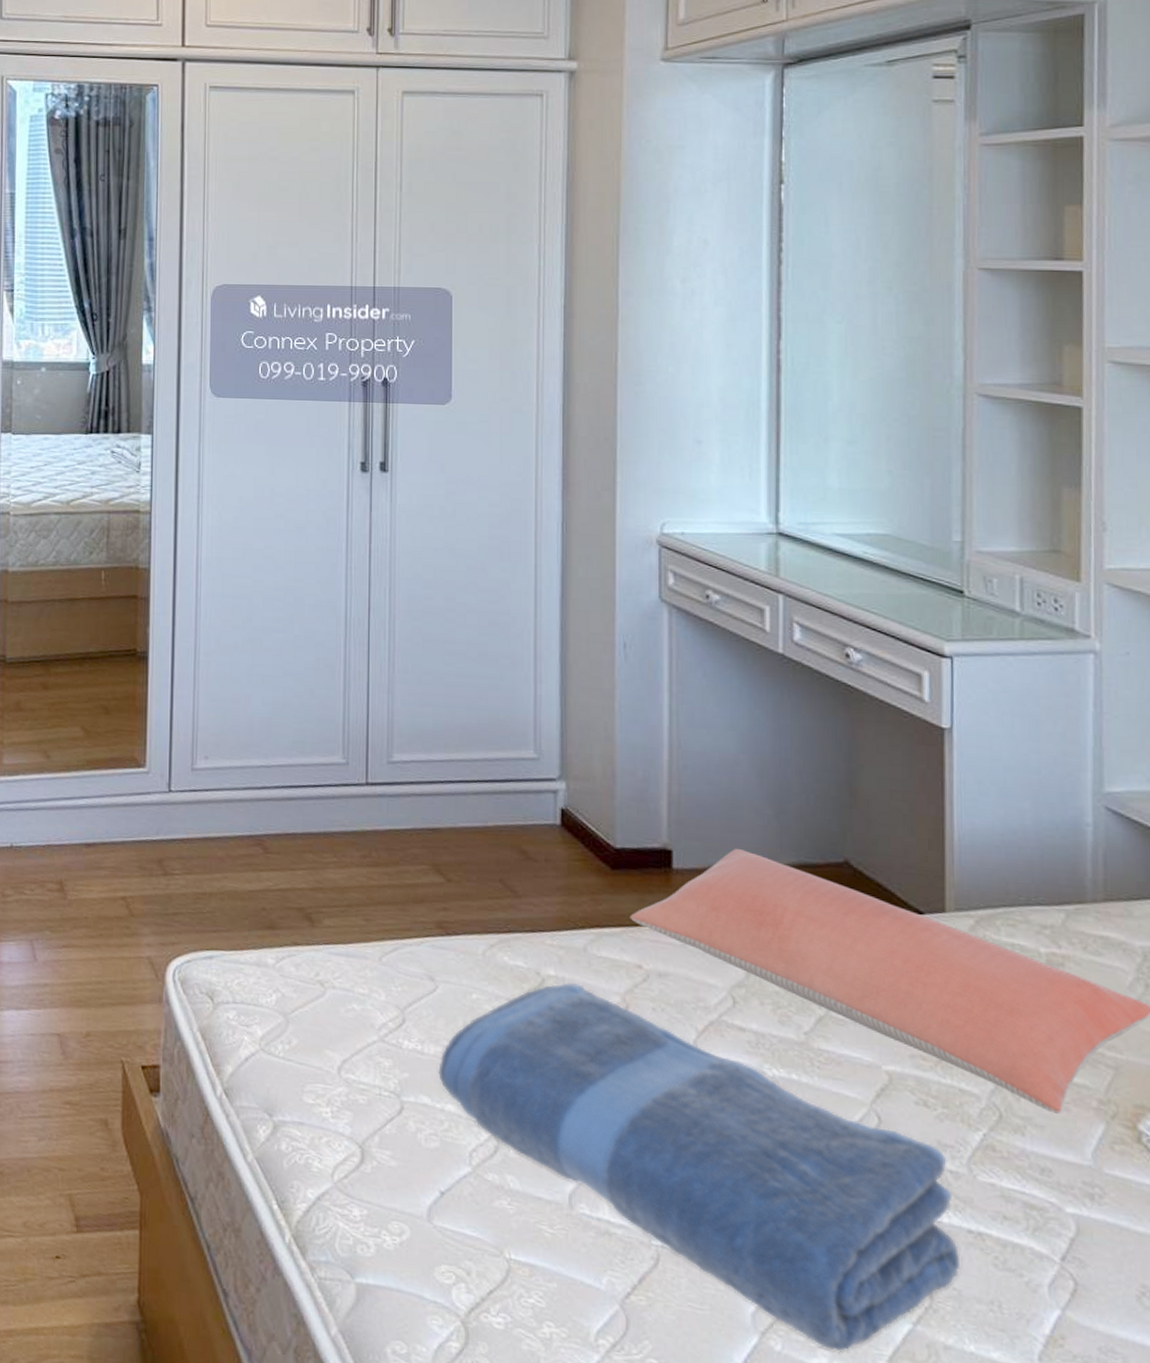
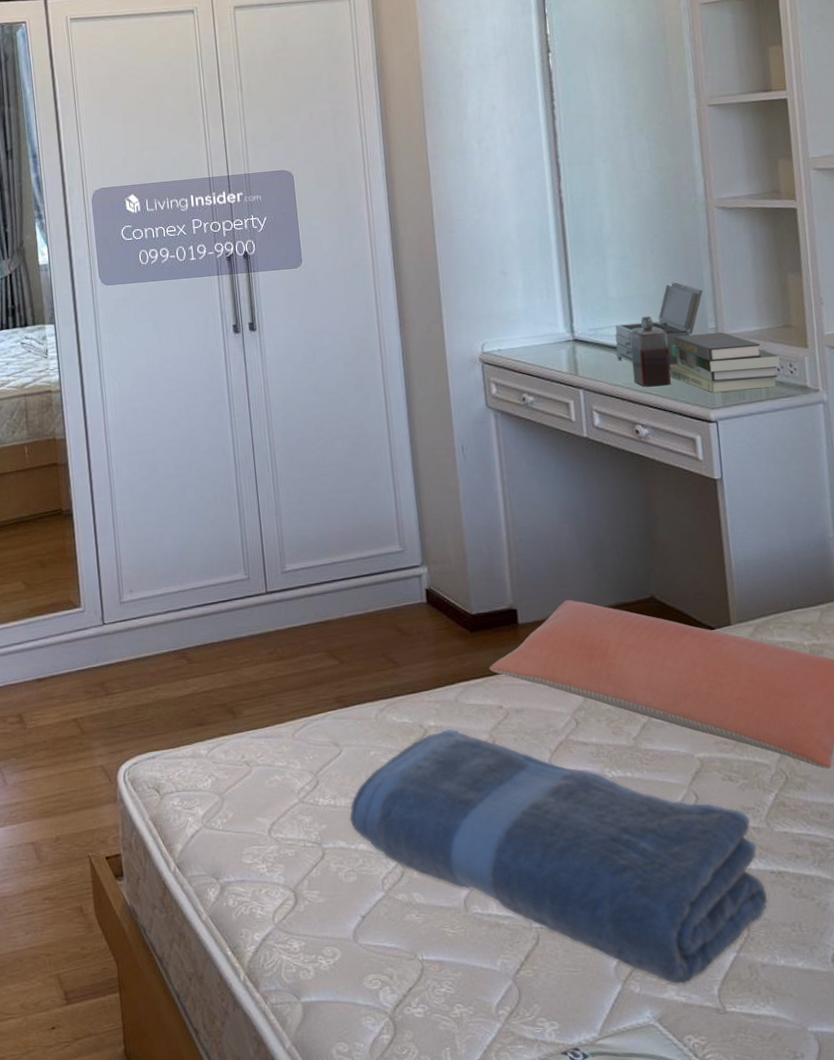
jewelry box: none [829,478,949,581] -> present [615,281,703,366]
perfume bottle: none [849,515,899,604] -> present [629,316,671,387]
books: none [896,545,1042,625] -> present [669,331,780,393]

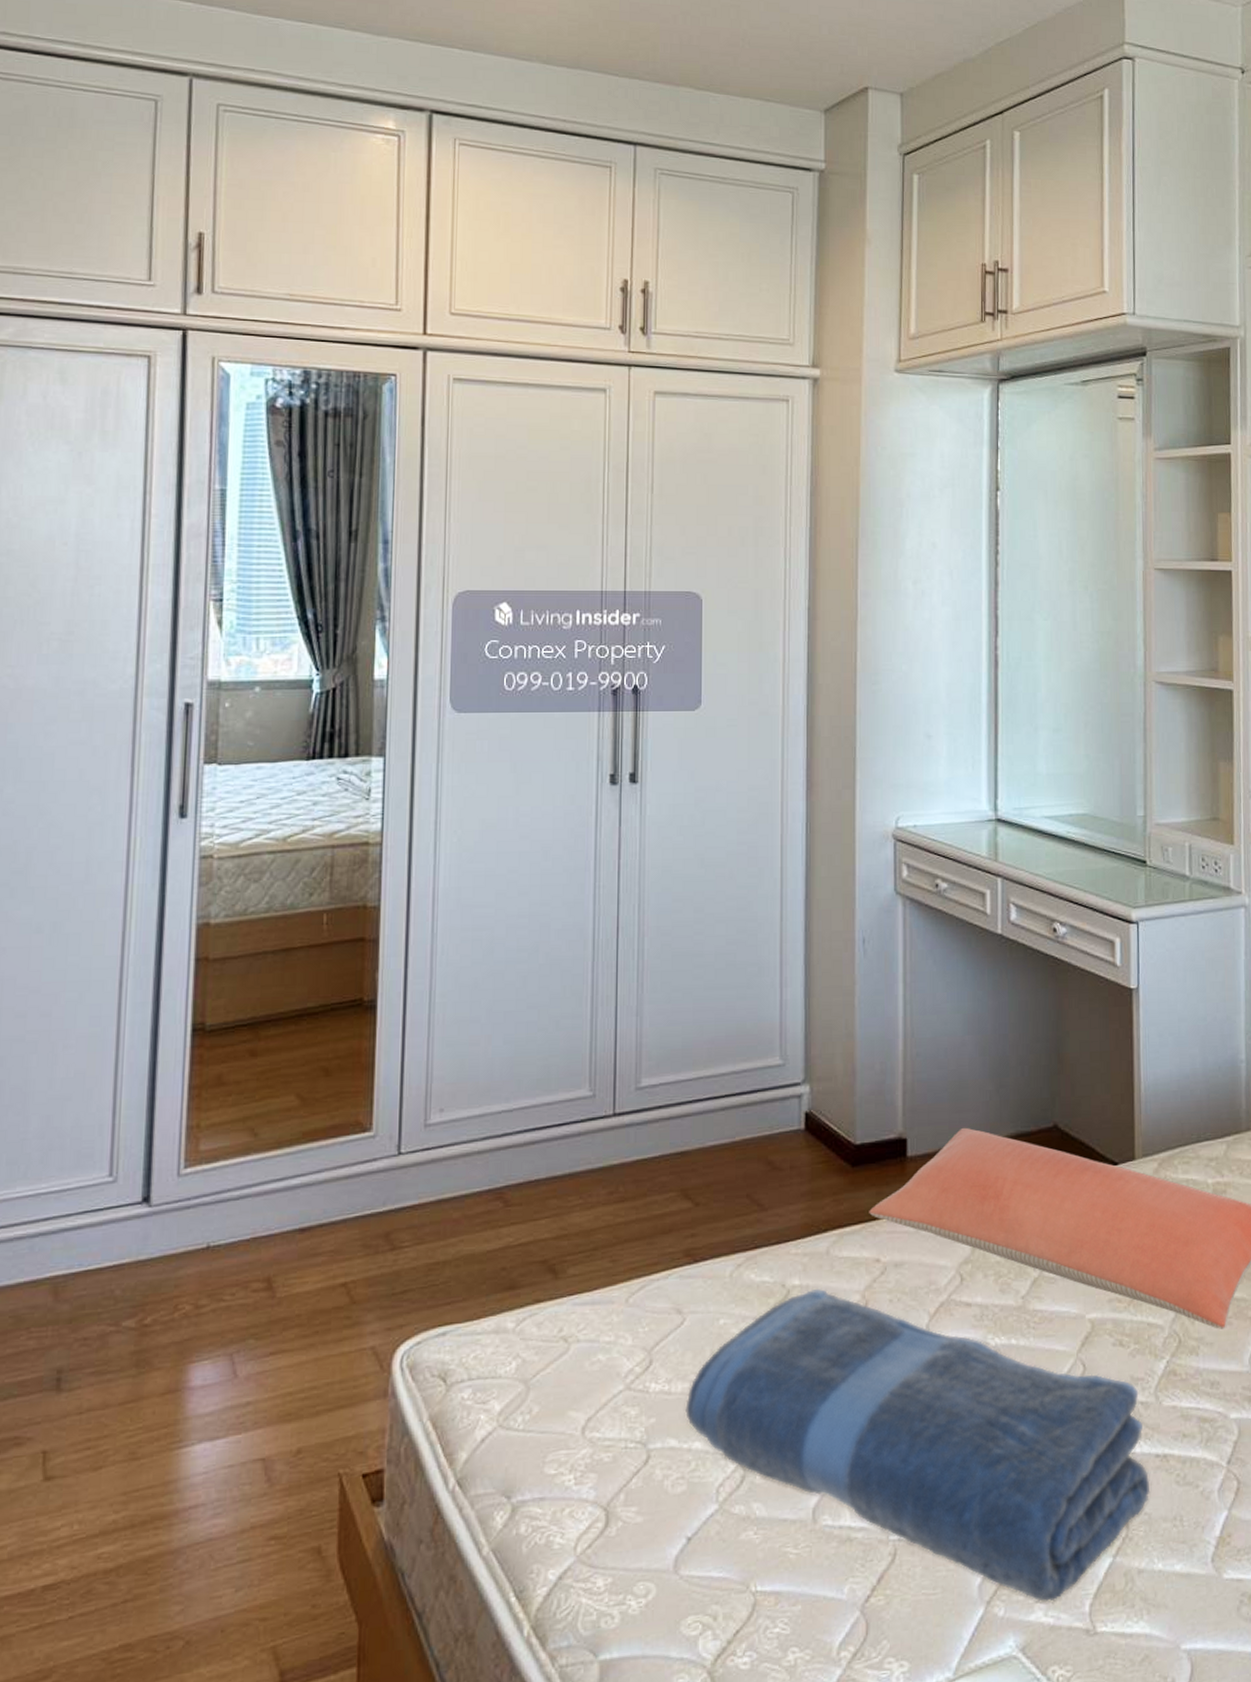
jewelry box: present [615,281,703,366] -> none [1039,760,1134,856]
perfume bottle: present [629,316,671,387] -> none [1055,797,1096,879]
books: present [669,331,780,393] -> none [1094,820,1205,889]

